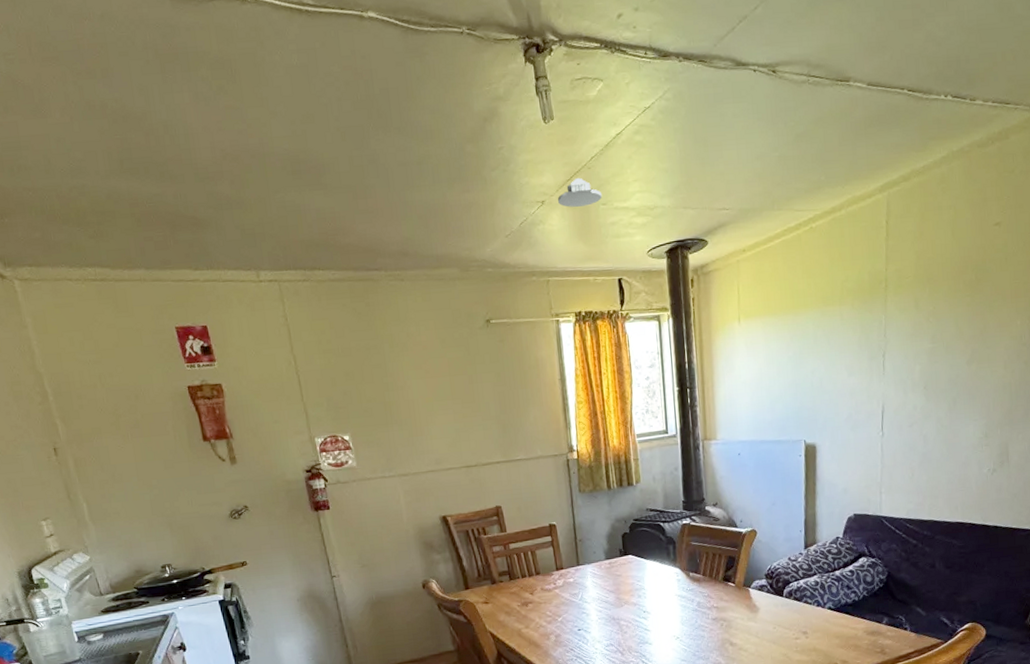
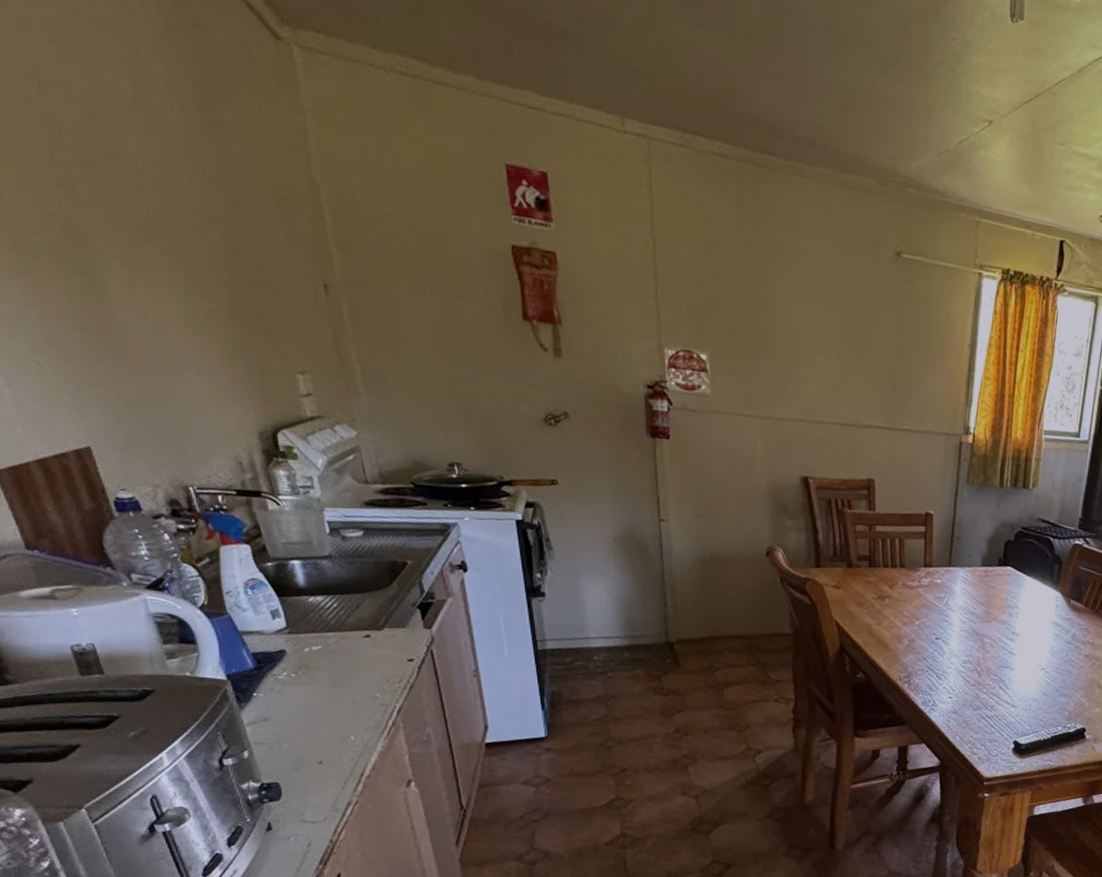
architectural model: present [557,177,602,207] -> none [1008,102,1062,141]

